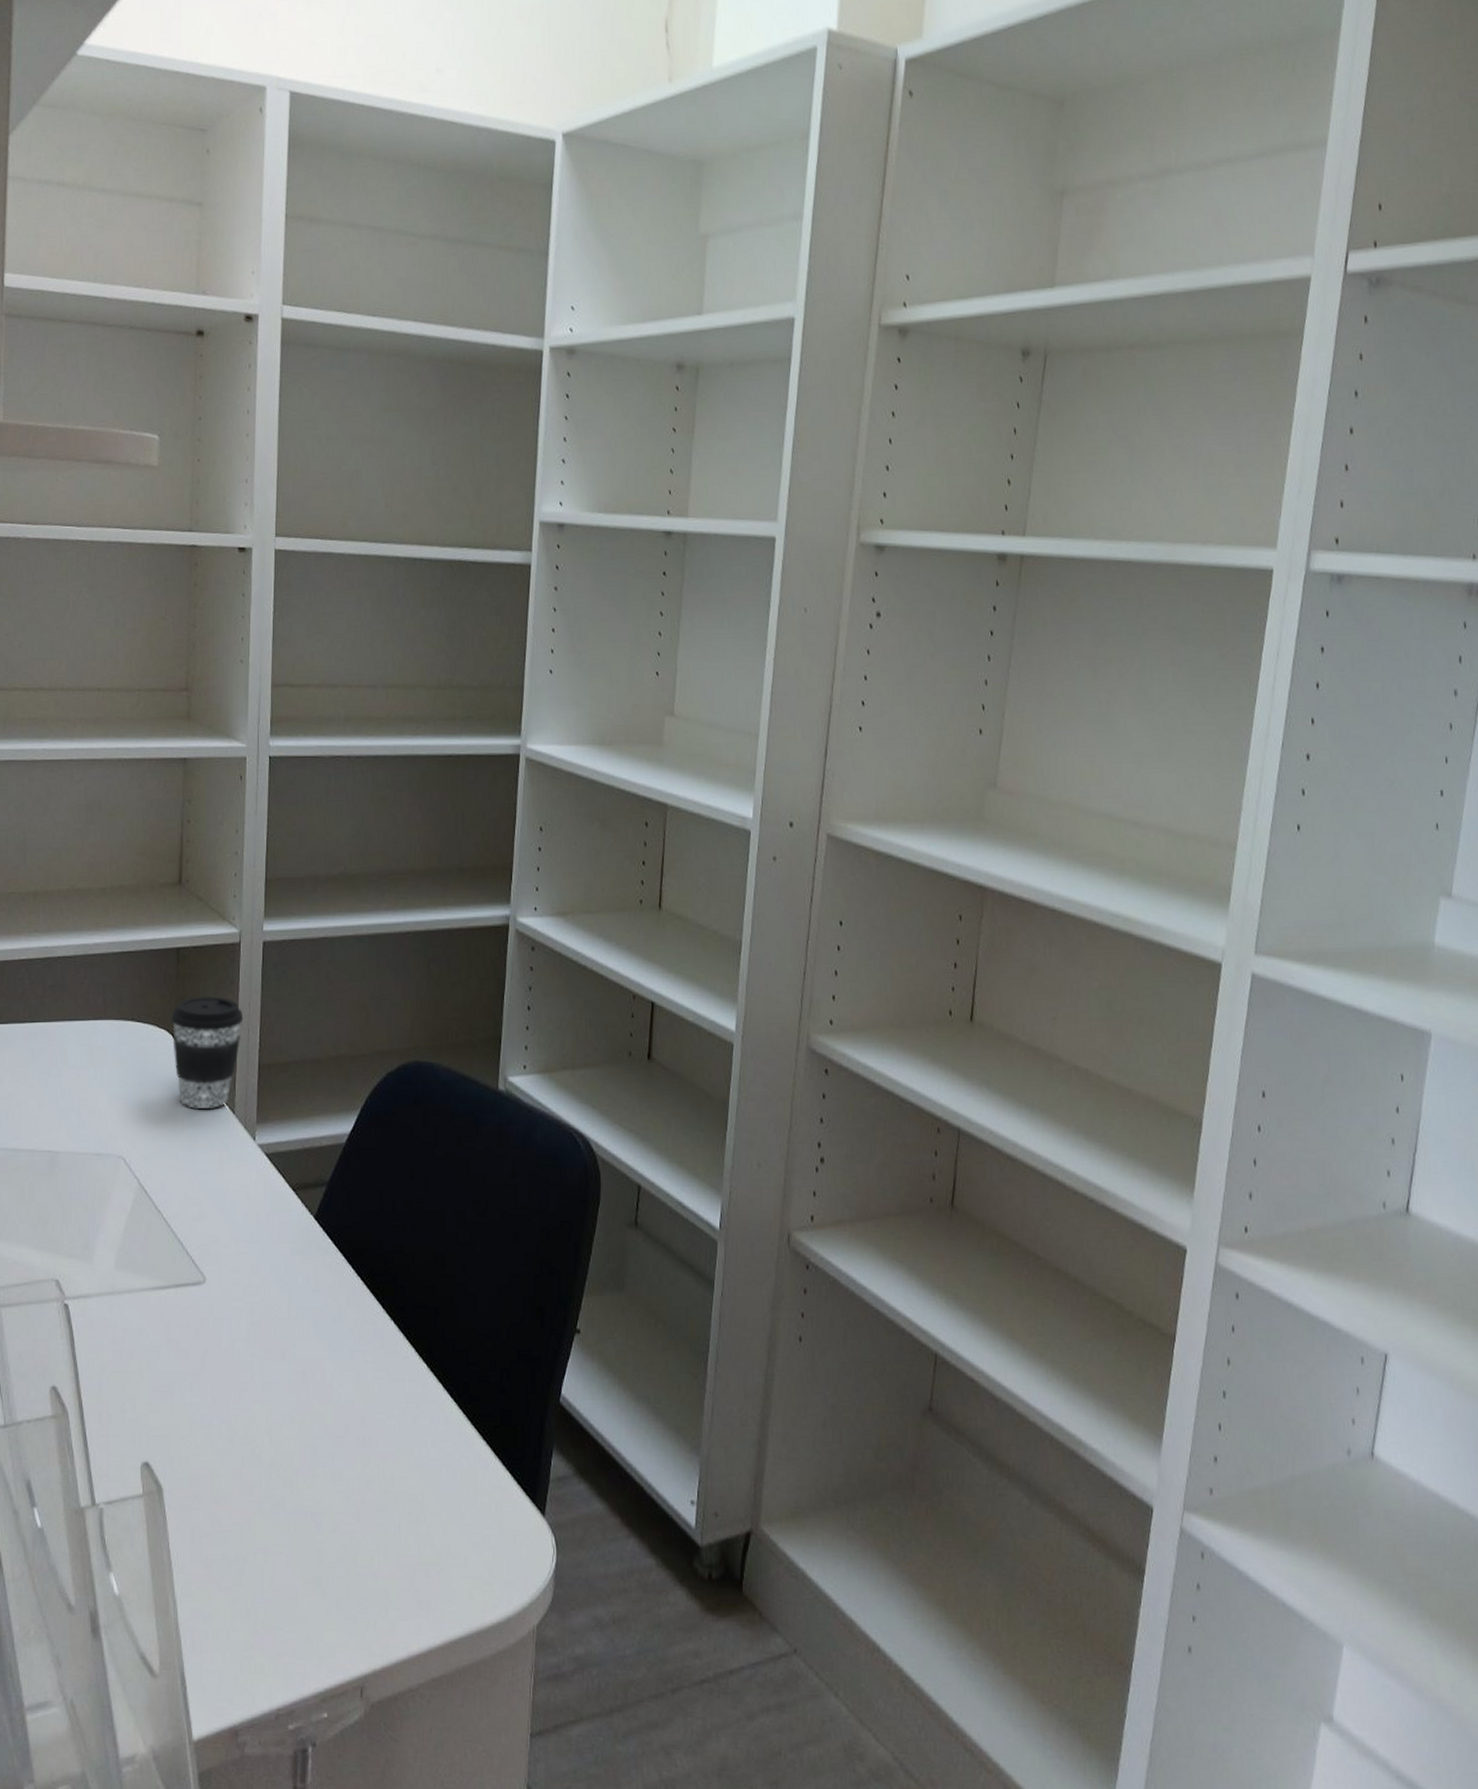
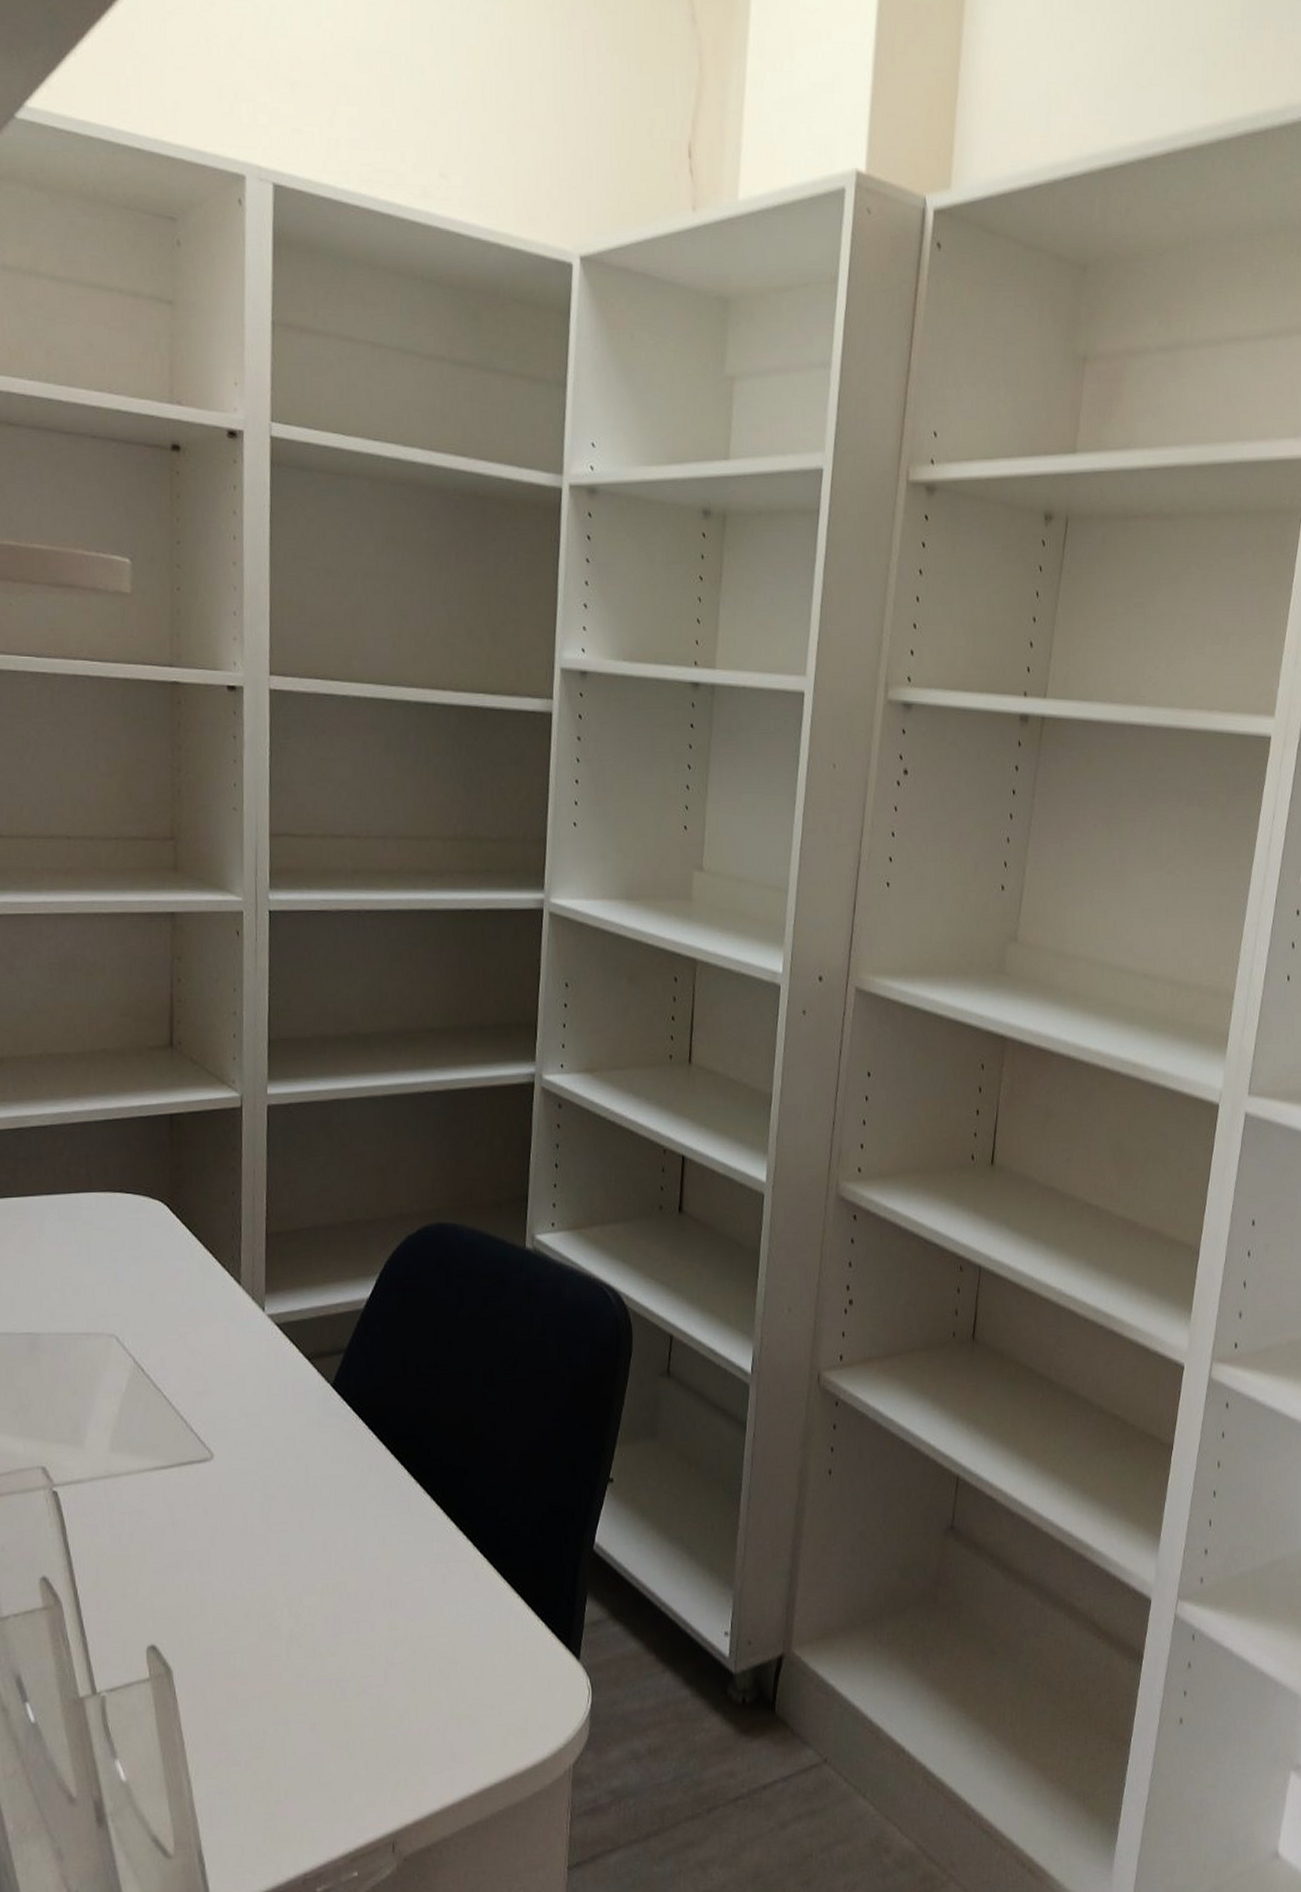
coffee cup: present [171,995,244,1109] -> none [165,1163,248,1281]

